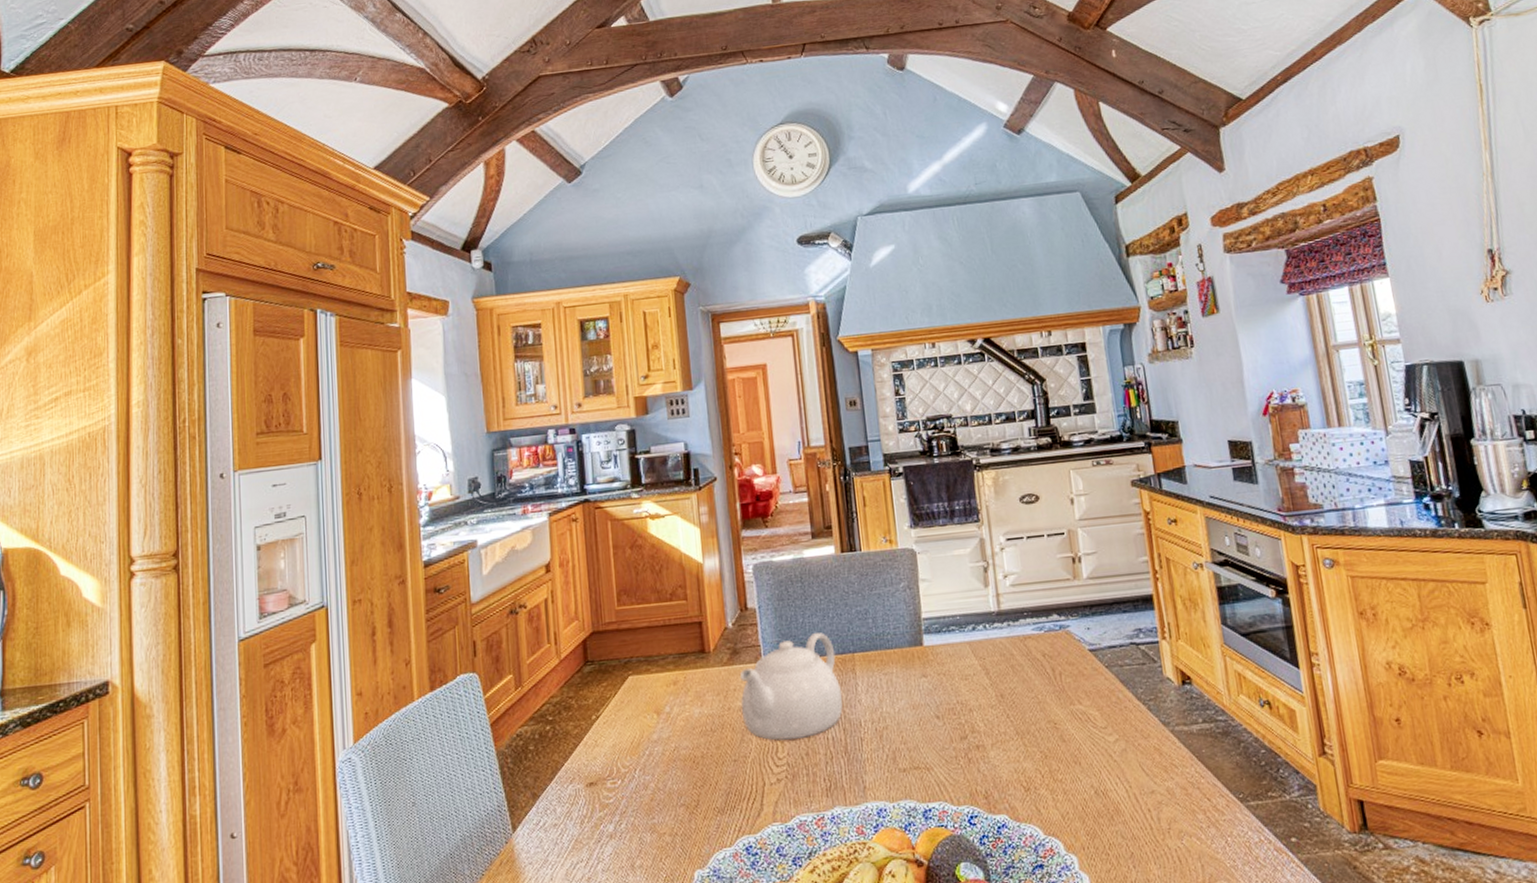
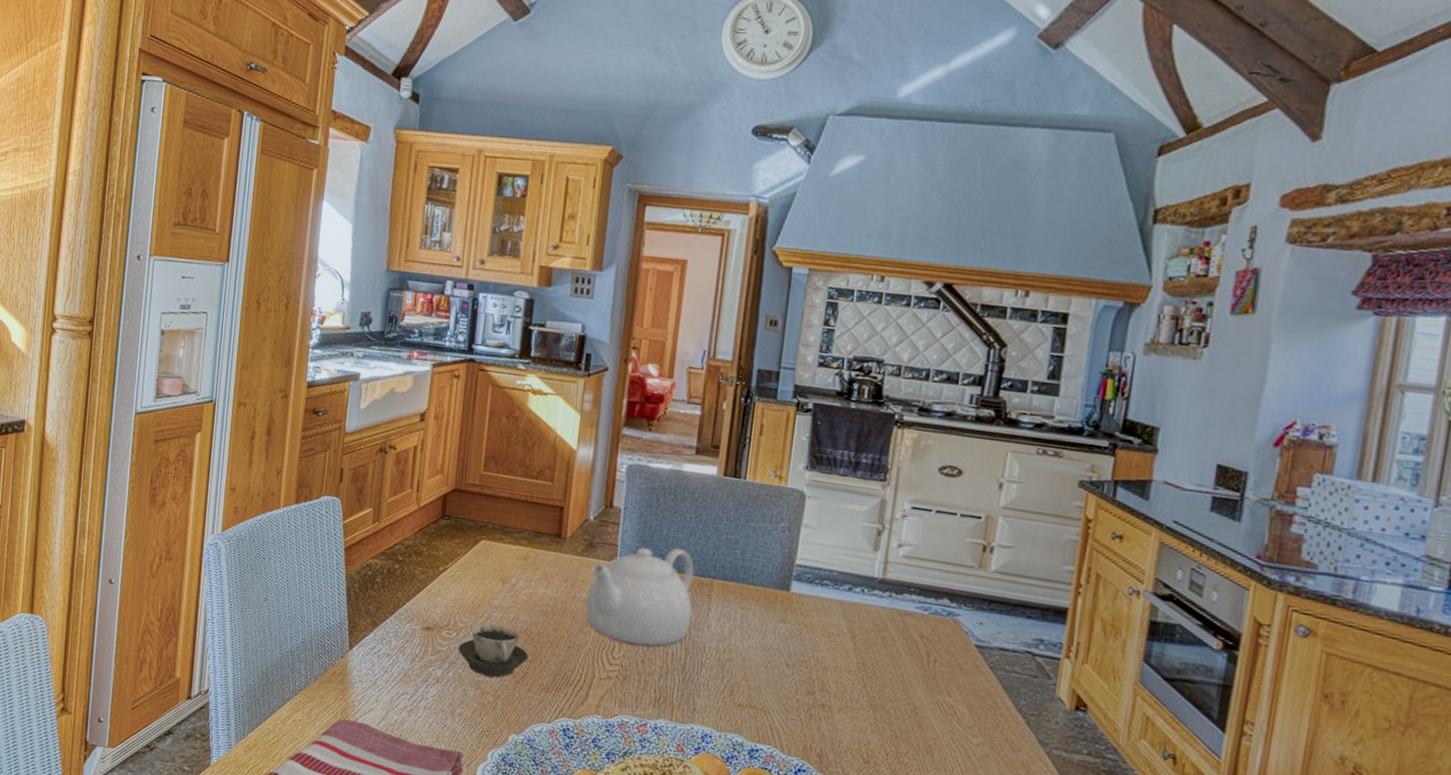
cup: none [625,757,698,817] -> present [457,623,529,678]

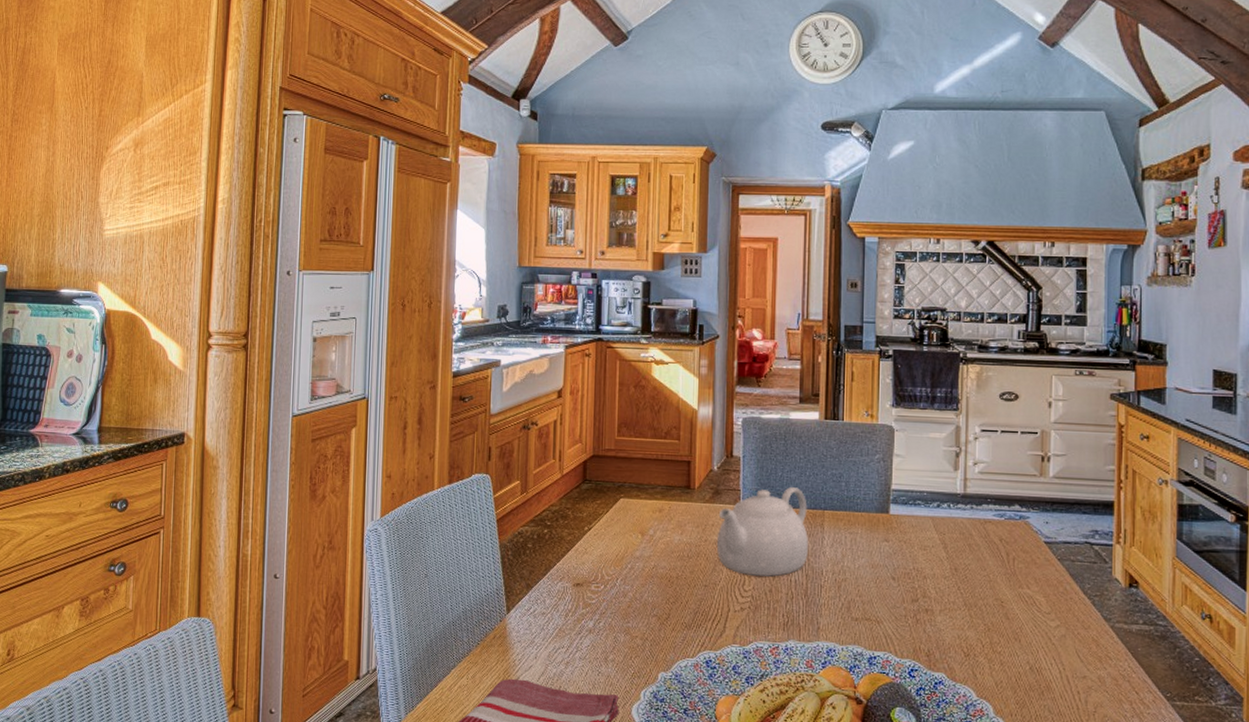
cup: present [457,623,529,678] -> none [606,573,671,622]

